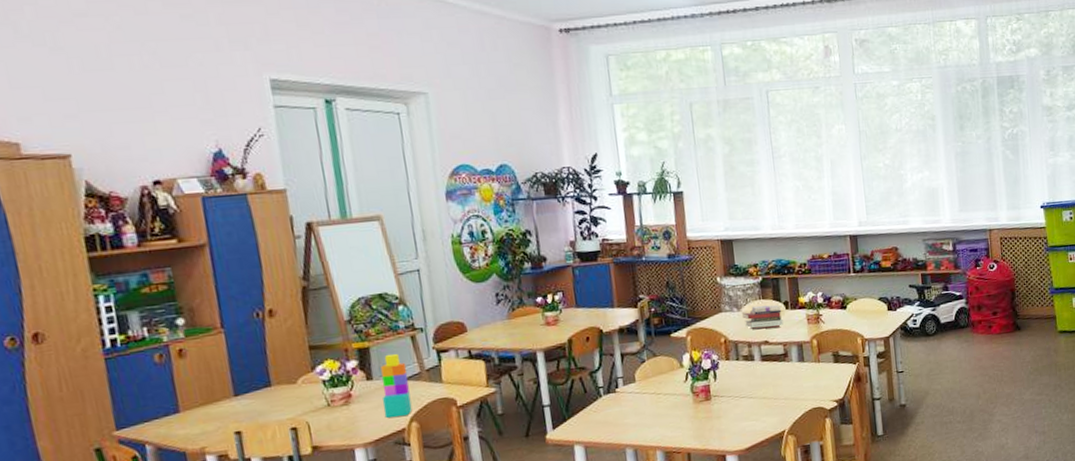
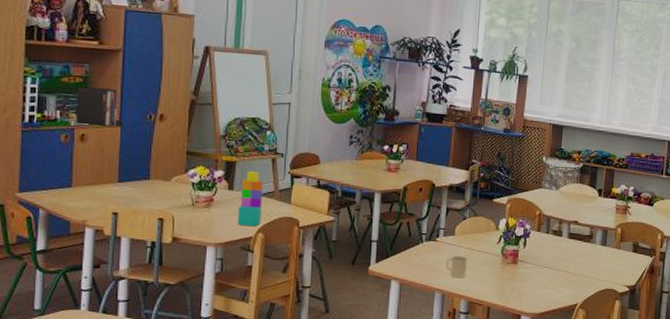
books: none [162,291,227,338] -> present [76,87,123,127]
cup: none [631,403,657,429] -> present [446,255,467,279]
books: present [742,304,783,330] -> none [559,188,595,212]

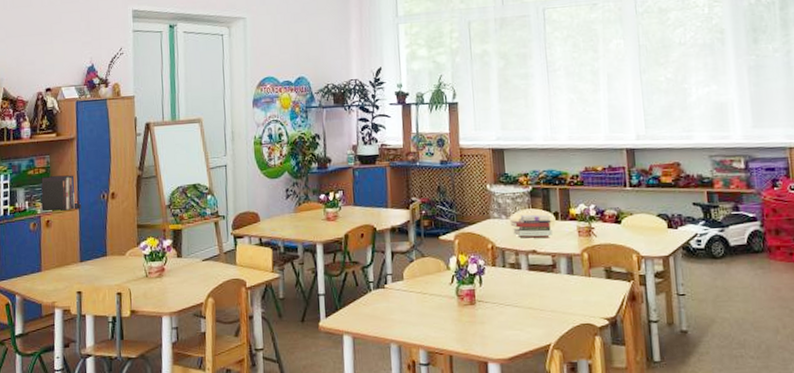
toy blocks: present [237,170,264,227] -> none [187,236,210,292]
cup: present [446,255,467,279] -> none [398,301,421,327]
books: none [559,188,595,212] -> present [511,214,553,239]

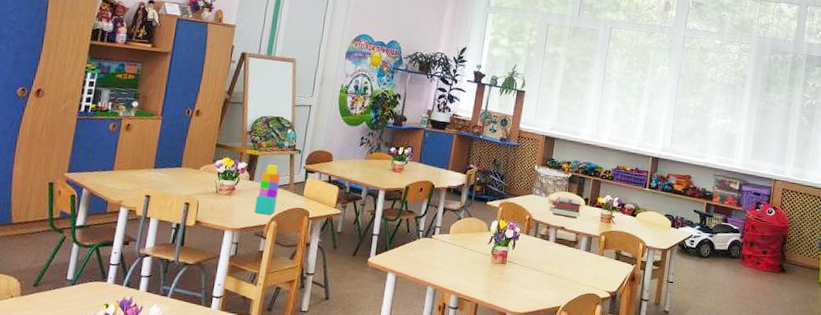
books: present [41,175,81,211] -> none [124,83,165,120]
toy blocks: none [187,236,210,292] -> present [254,164,281,215]

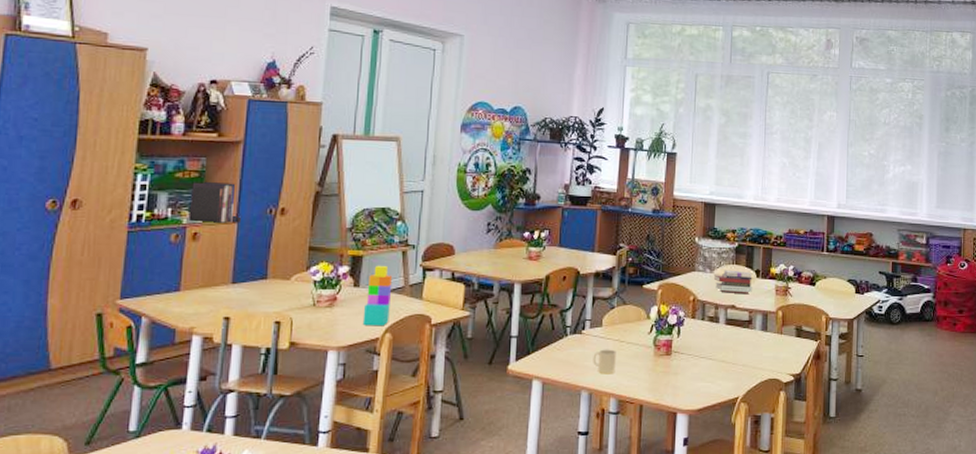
books: none [124,83,165,120] -> present [188,182,241,223]
cup: none [439,253,460,275] -> present [593,349,616,374]

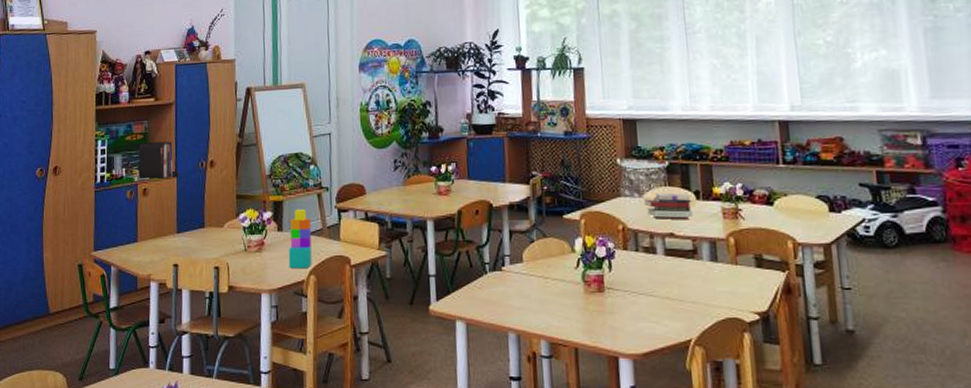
cup: present [593,349,616,374] -> none [517,286,543,314]

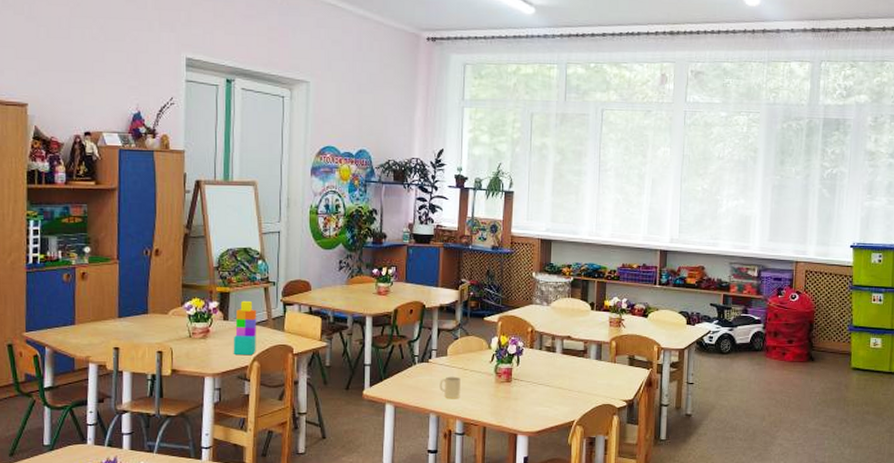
books: present [138,141,179,179] -> none [76,227,121,264]
cup: none [517,286,543,314] -> present [439,376,461,399]
books: present [644,192,693,220] -> none [551,303,587,326]

